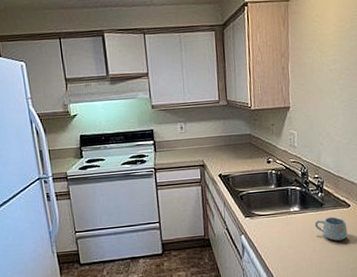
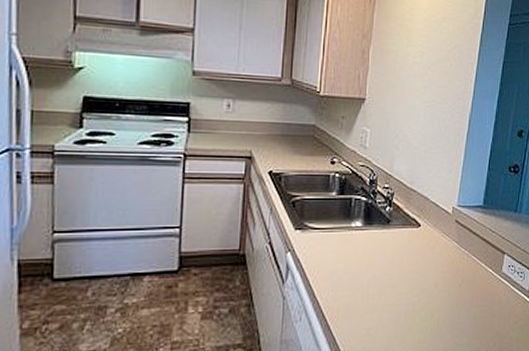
mug: present [314,216,348,241] -> none [377,237,415,267]

